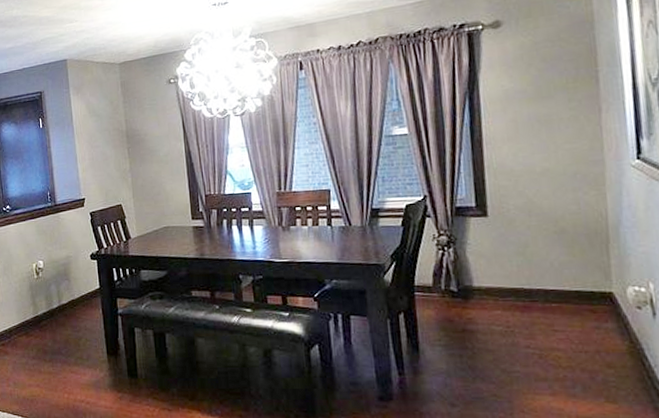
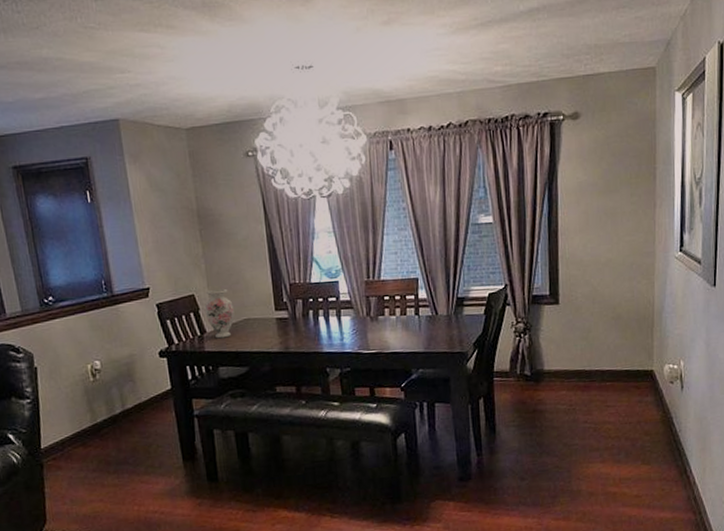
vase: none [130,199,156,244] -> present [205,288,235,339]

